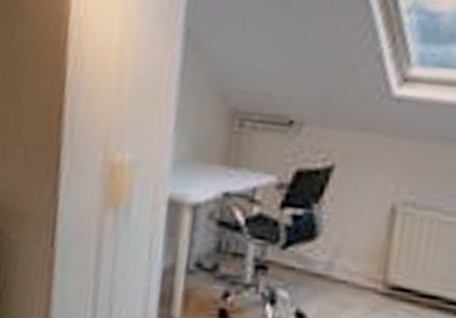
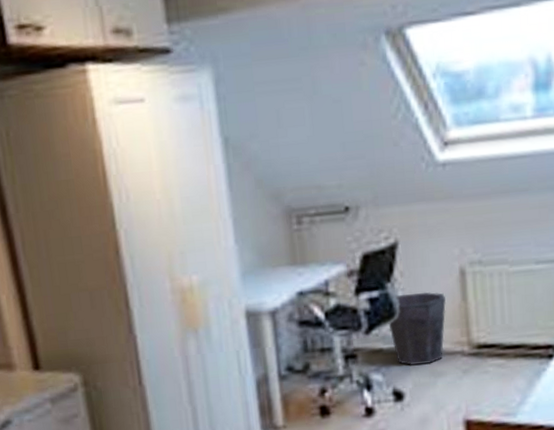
waste bin: none [306,218,370,294] -> present [388,292,446,366]

